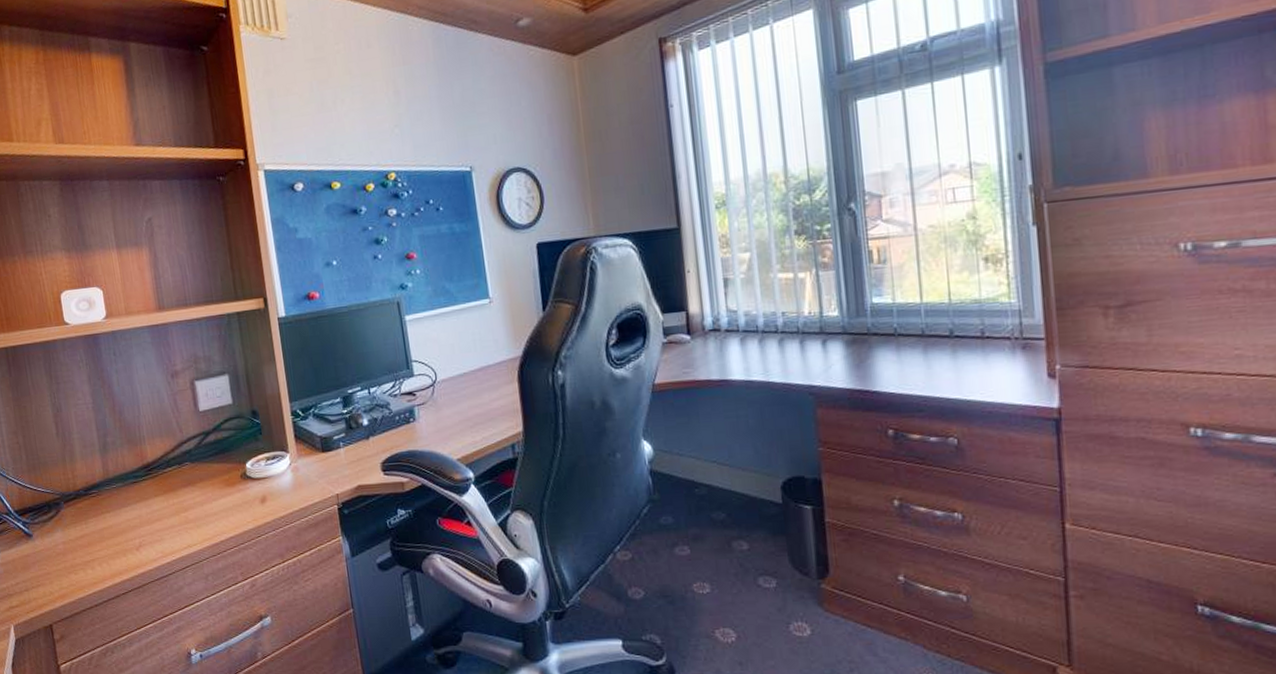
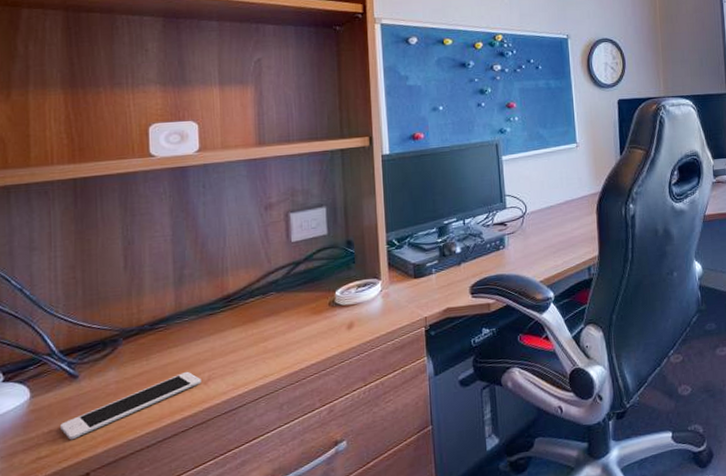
cell phone: none [24,536,134,594] -> present [60,371,201,440]

